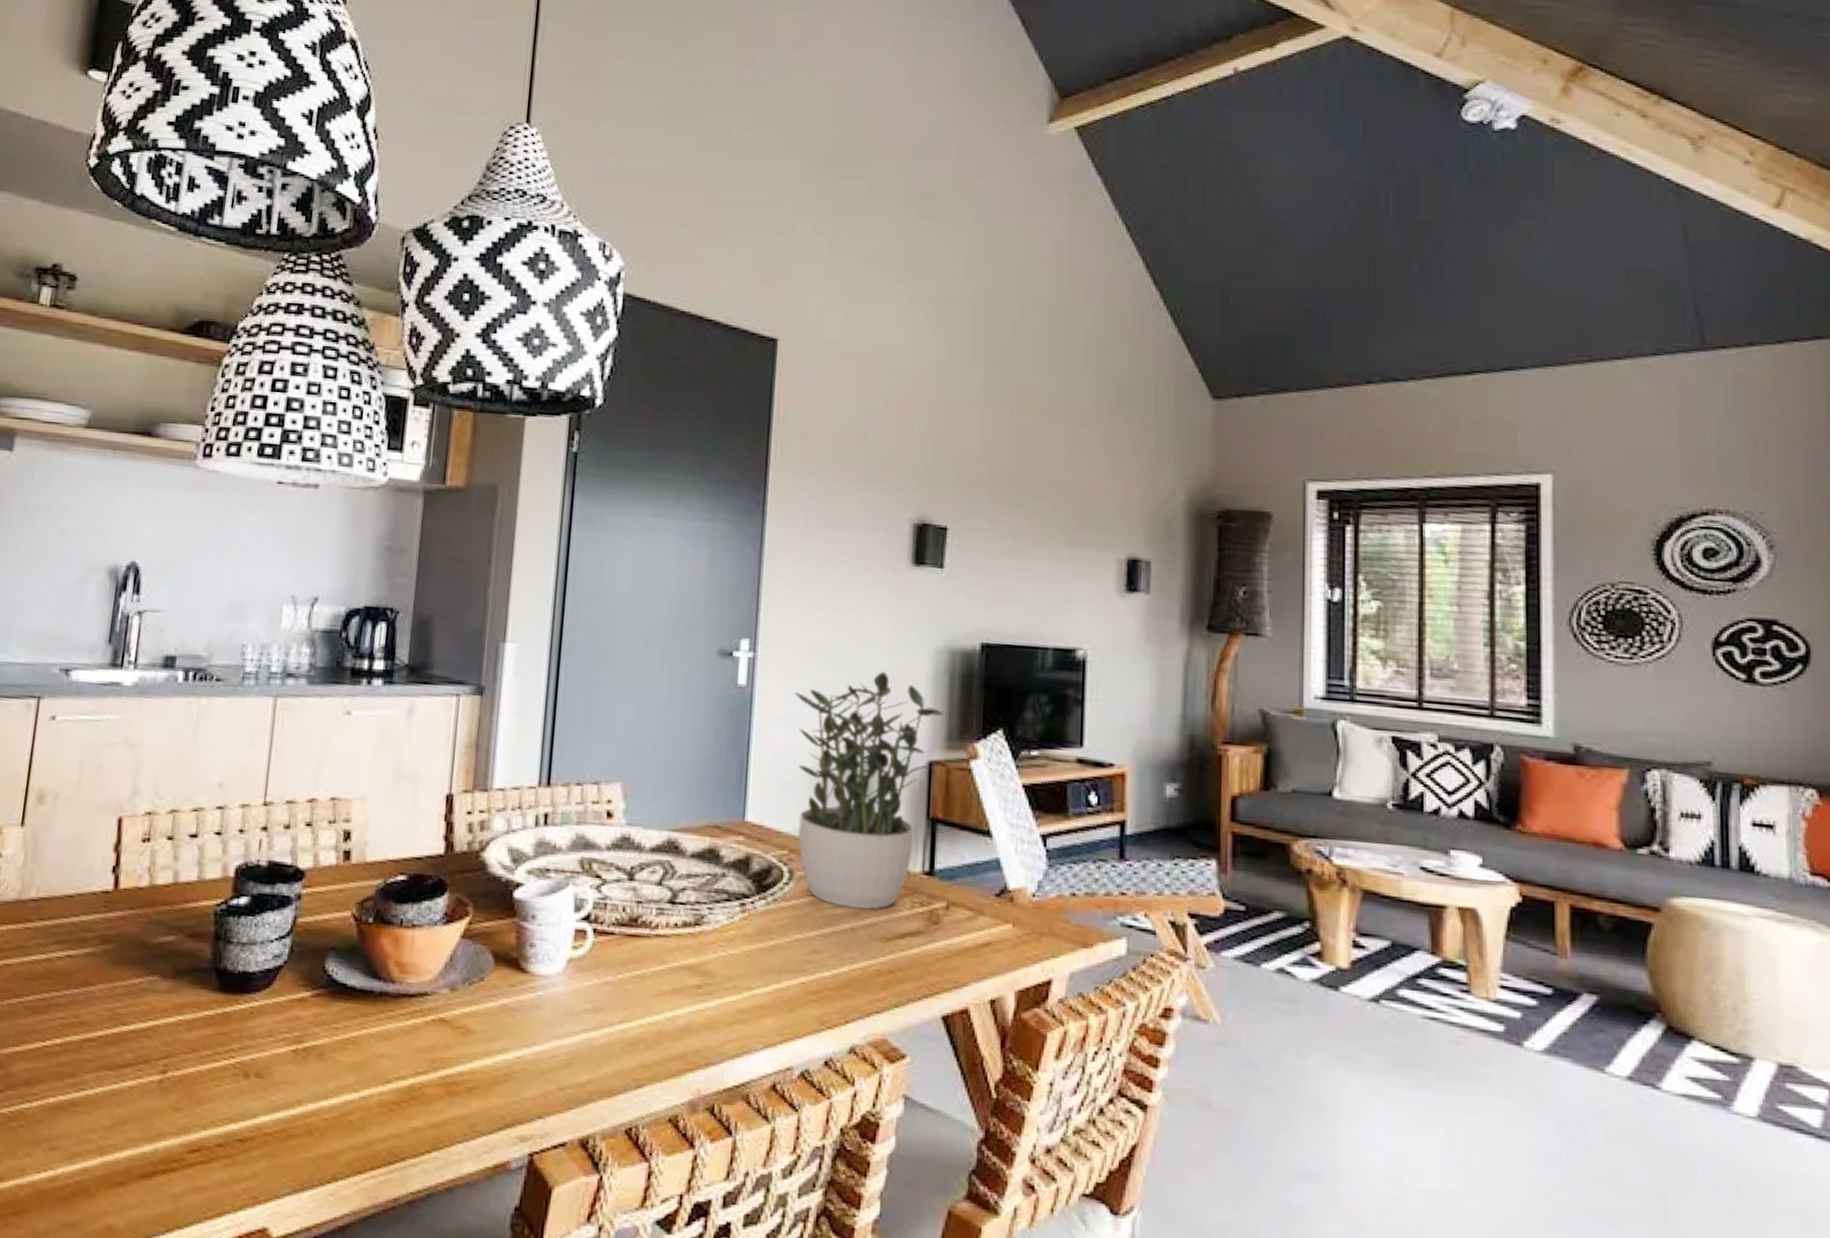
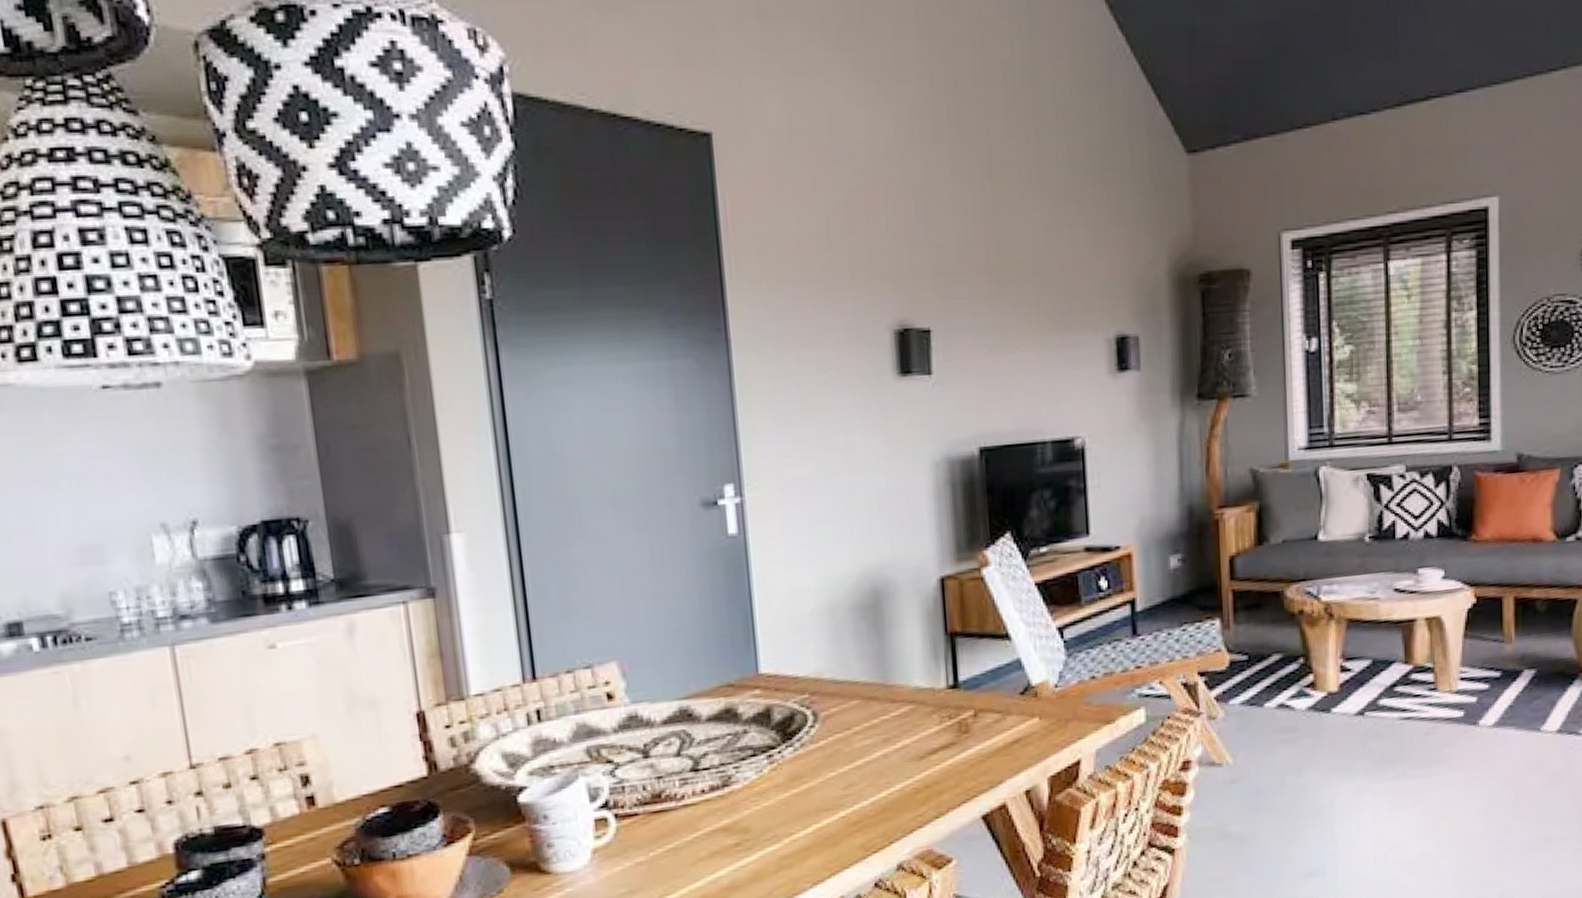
potted plant: present [794,671,944,910] -> none [791,493,950,737]

